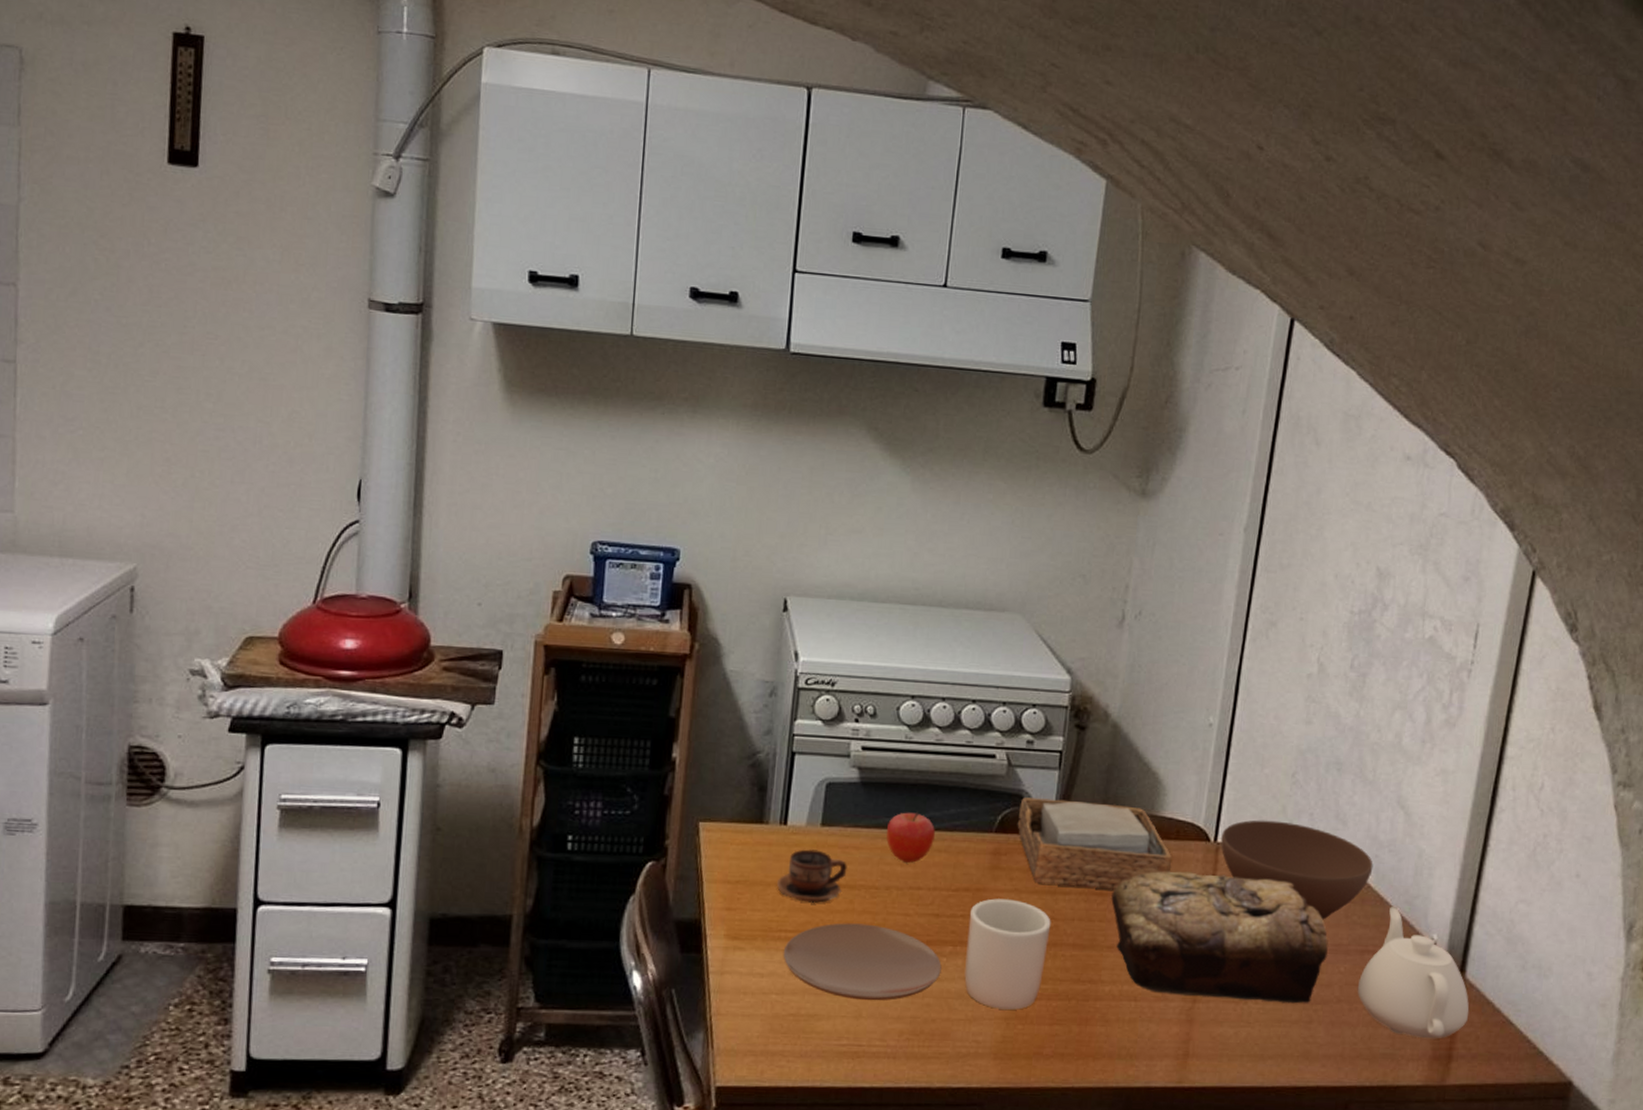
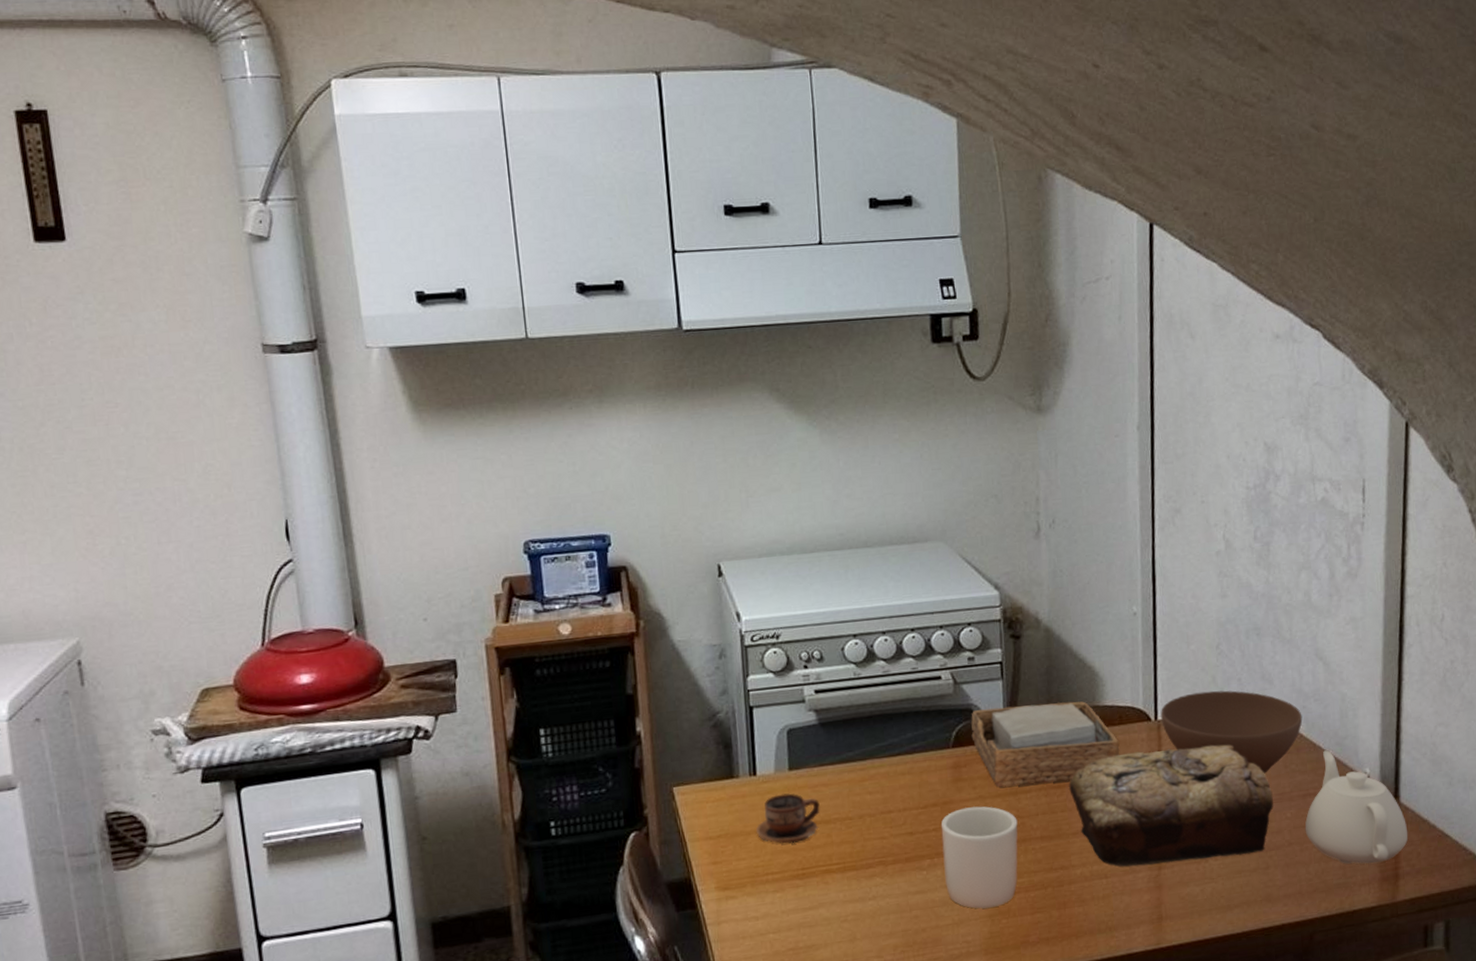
plate: present [783,923,942,1001] -> none [773,852,924,925]
fruit: present [886,811,936,863] -> none [850,741,898,790]

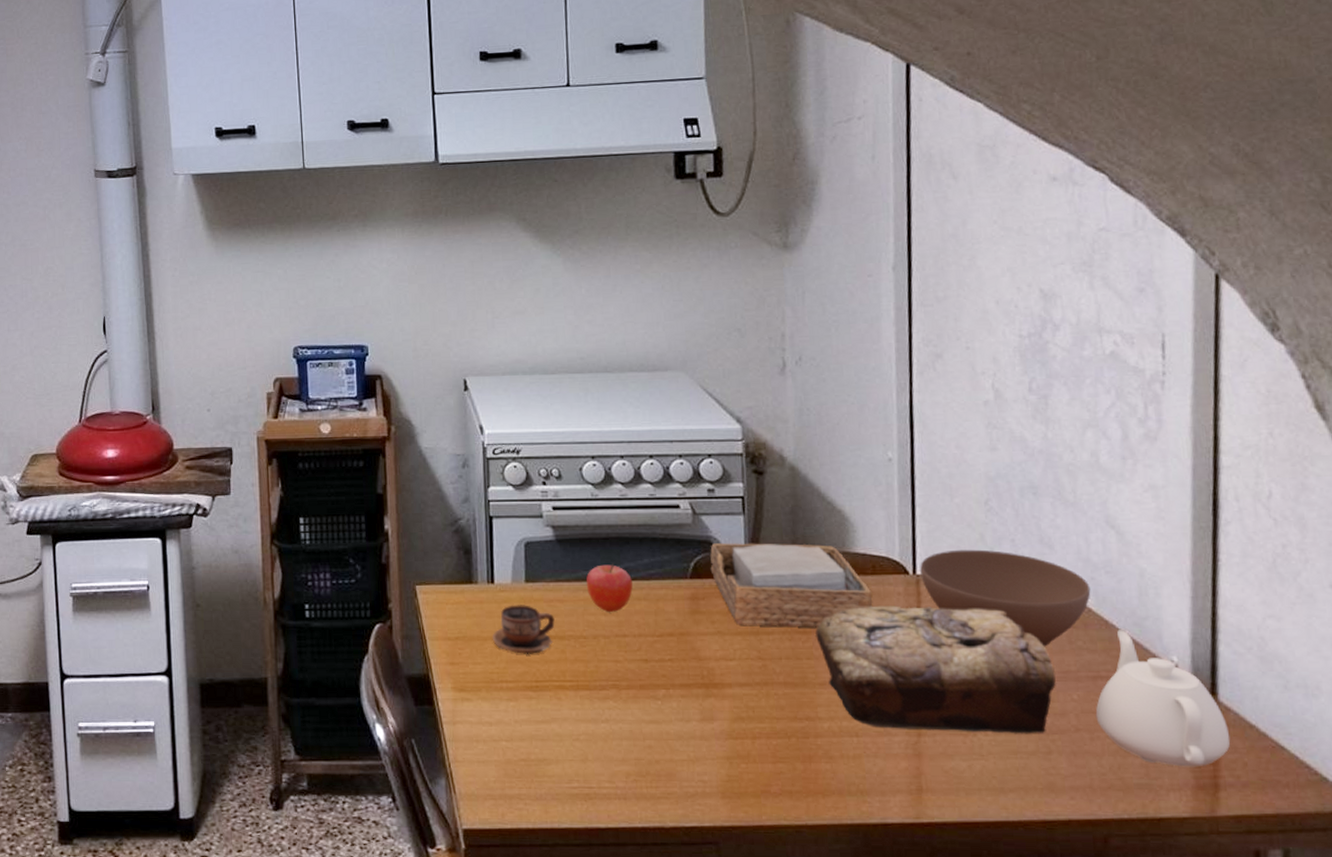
fruit: none [850,741,898,790] -> present [585,563,634,612]
mug: present [941,806,1018,909] -> none [677,642,760,749]

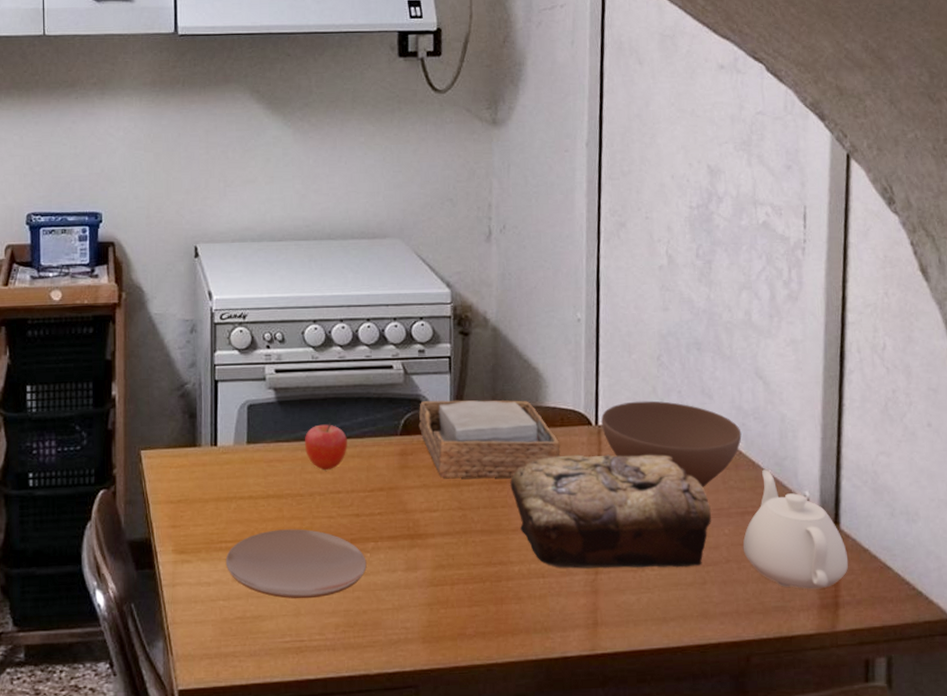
cup: present [493,605,555,654] -> none [214,466,274,514]
plate: none [507,672,658,745] -> present [225,529,367,599]

